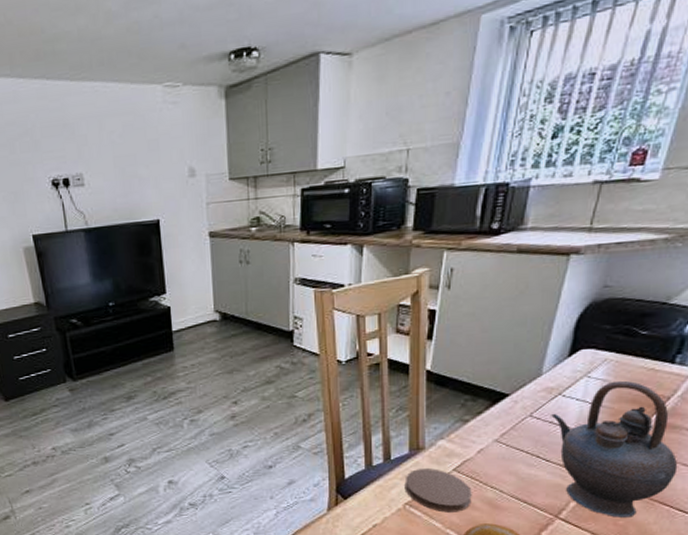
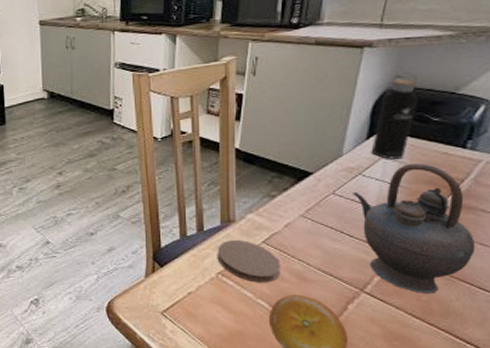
water bottle: none [573,281,627,378] -> present [371,72,418,159]

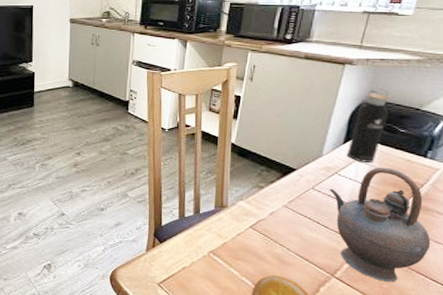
coaster: present [217,240,281,283] -> none [210,223,264,263]

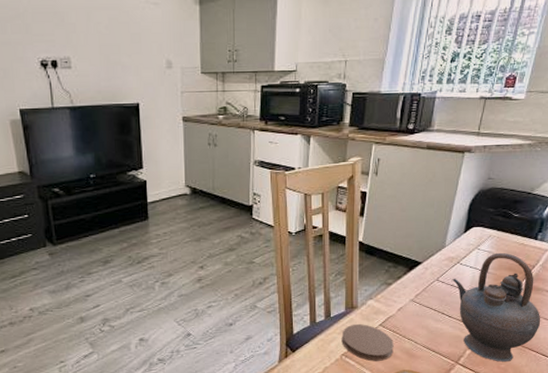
coaster: none [210,223,264,263] -> present [341,324,394,361]
water bottle: present [347,88,389,163] -> none [467,174,504,250]

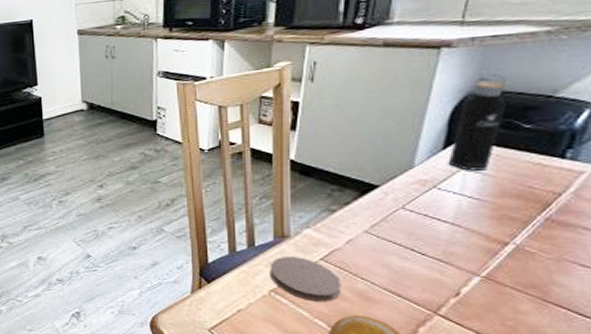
teapot: present [452,252,541,362] -> none [425,174,575,318]
water bottle: none [467,174,504,250] -> present [448,73,506,171]

